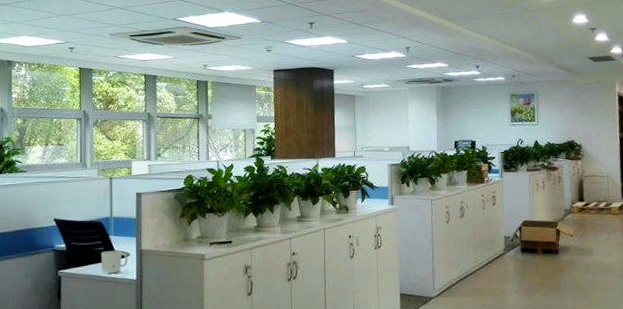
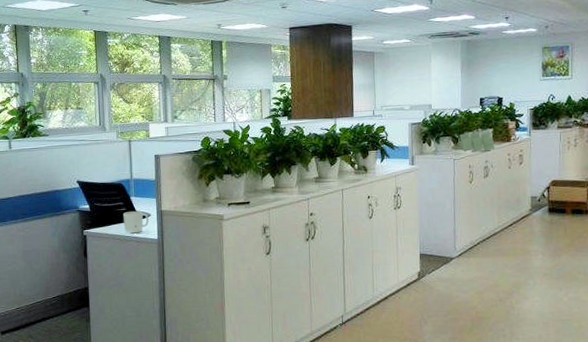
file organizer: none [436,173,470,192] -> present [459,131,495,152]

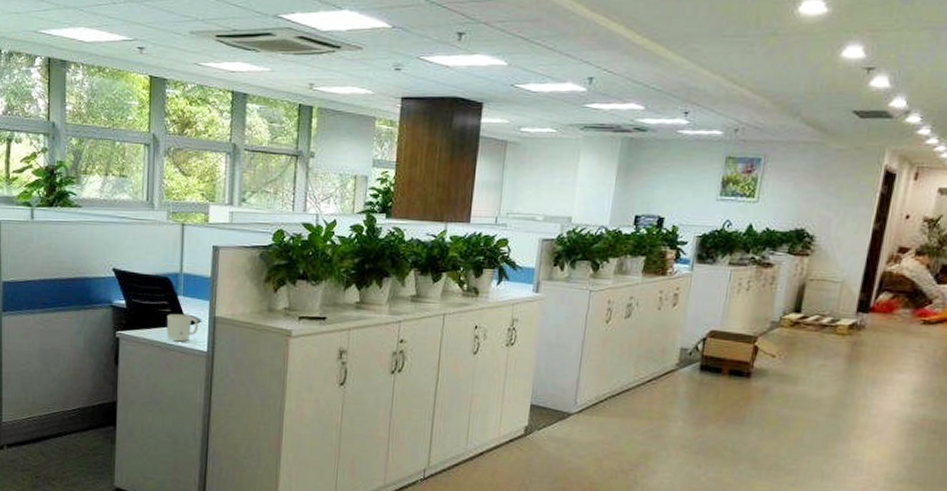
file organizer: present [459,131,495,152] -> none [601,258,645,284]

